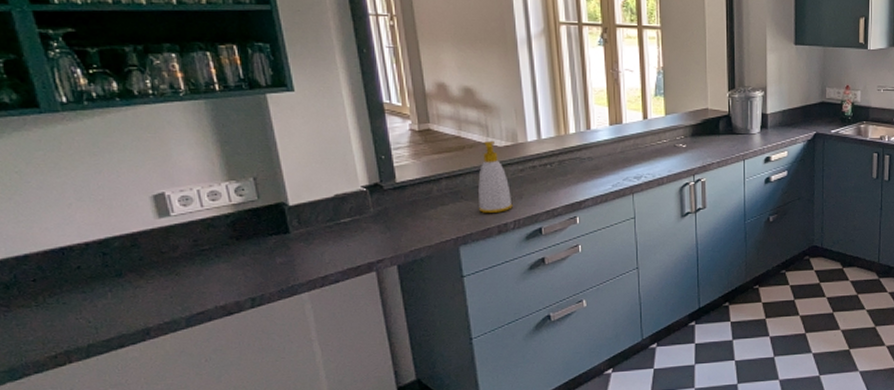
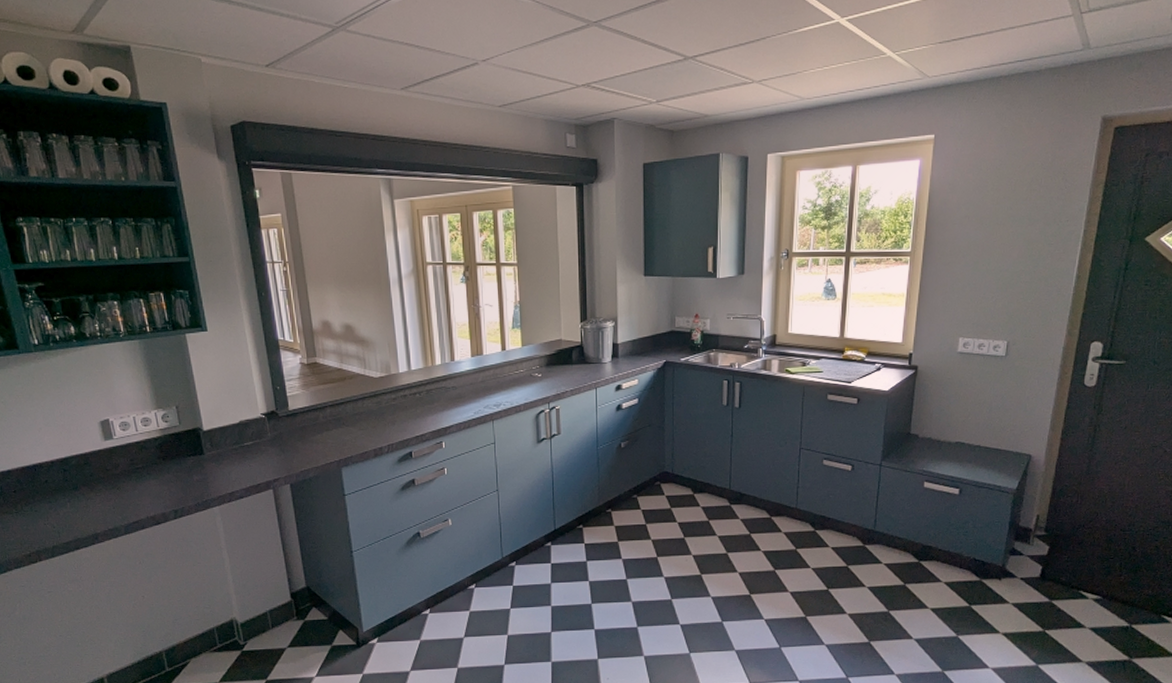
soap bottle: present [478,141,513,213] -> none [357,373,387,438]

